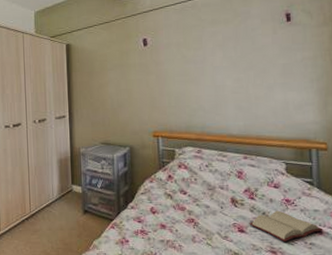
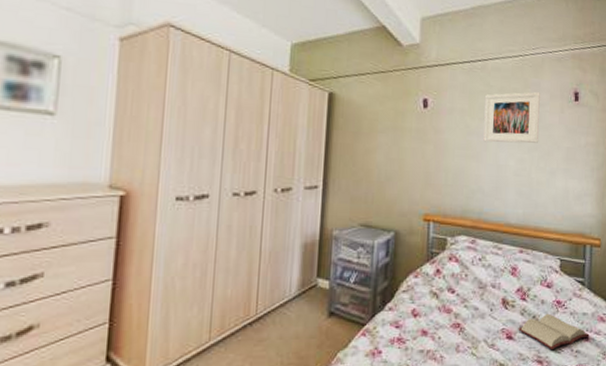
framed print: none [198,19,254,68] -> present [483,92,540,143]

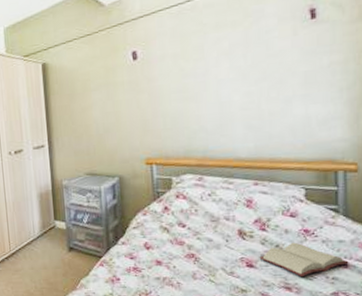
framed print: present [483,92,540,143] -> none [199,19,268,82]

